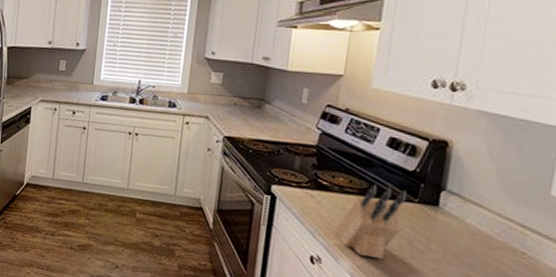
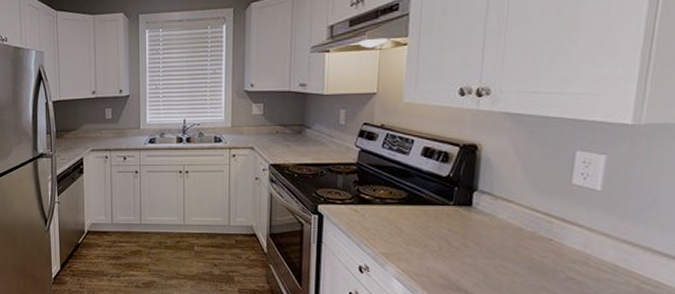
knife block: present [334,185,408,260] -> none [379,194,444,262]

